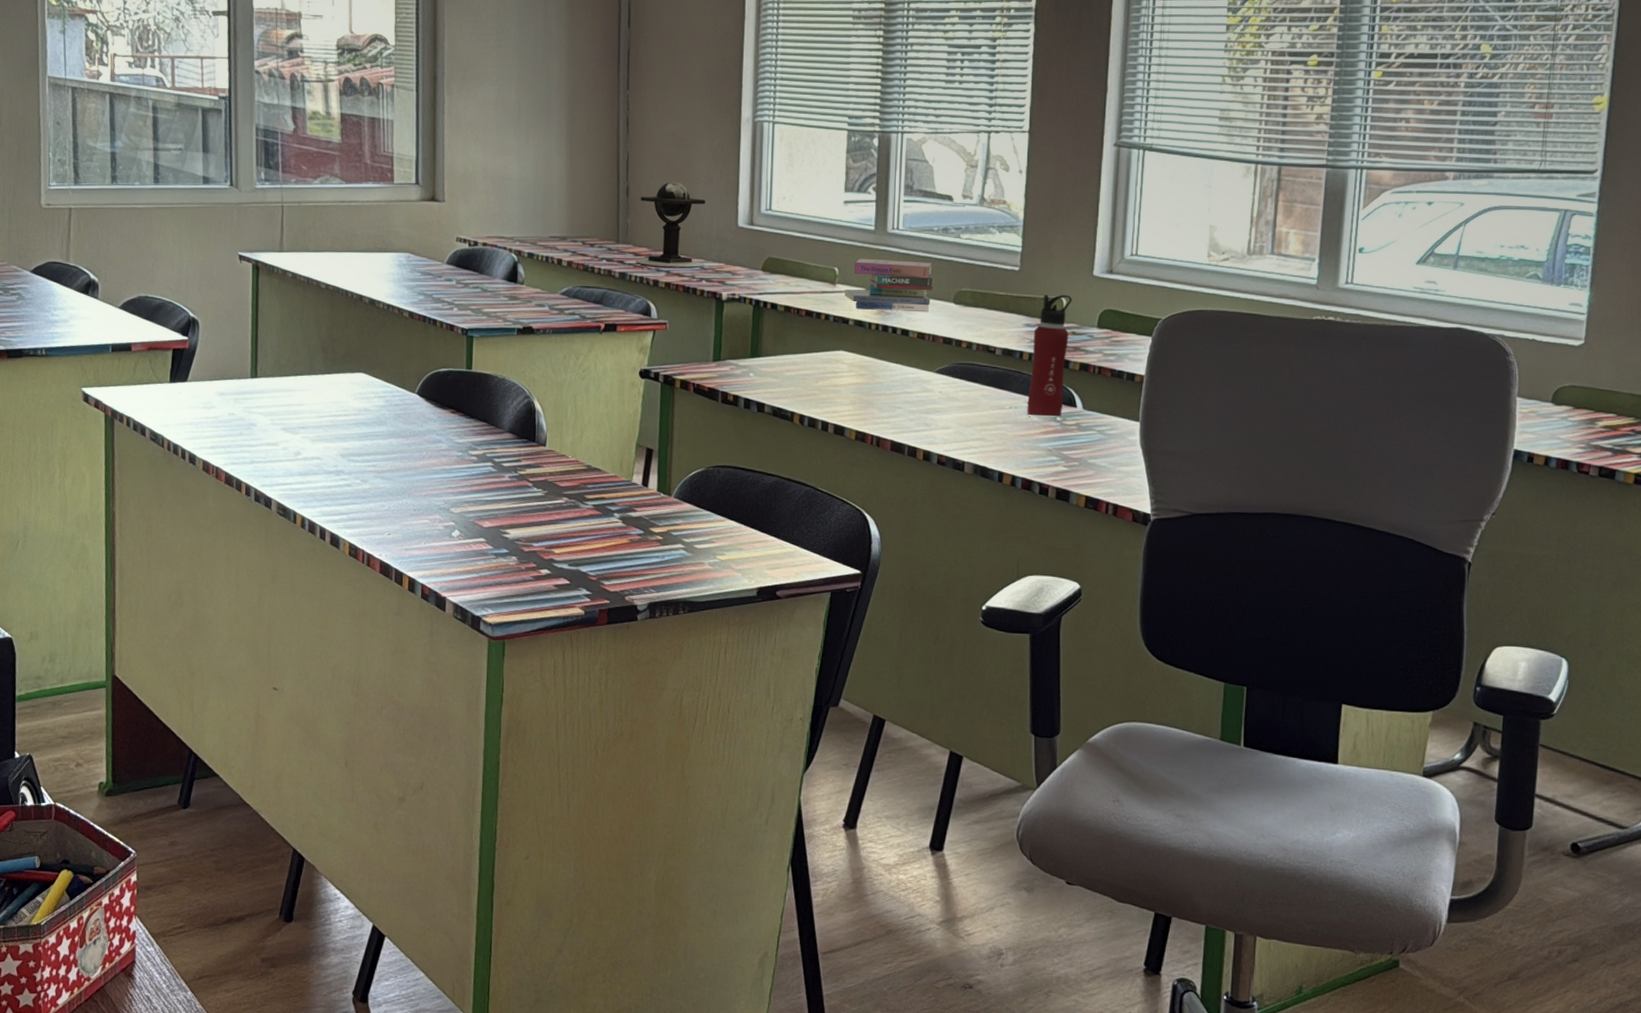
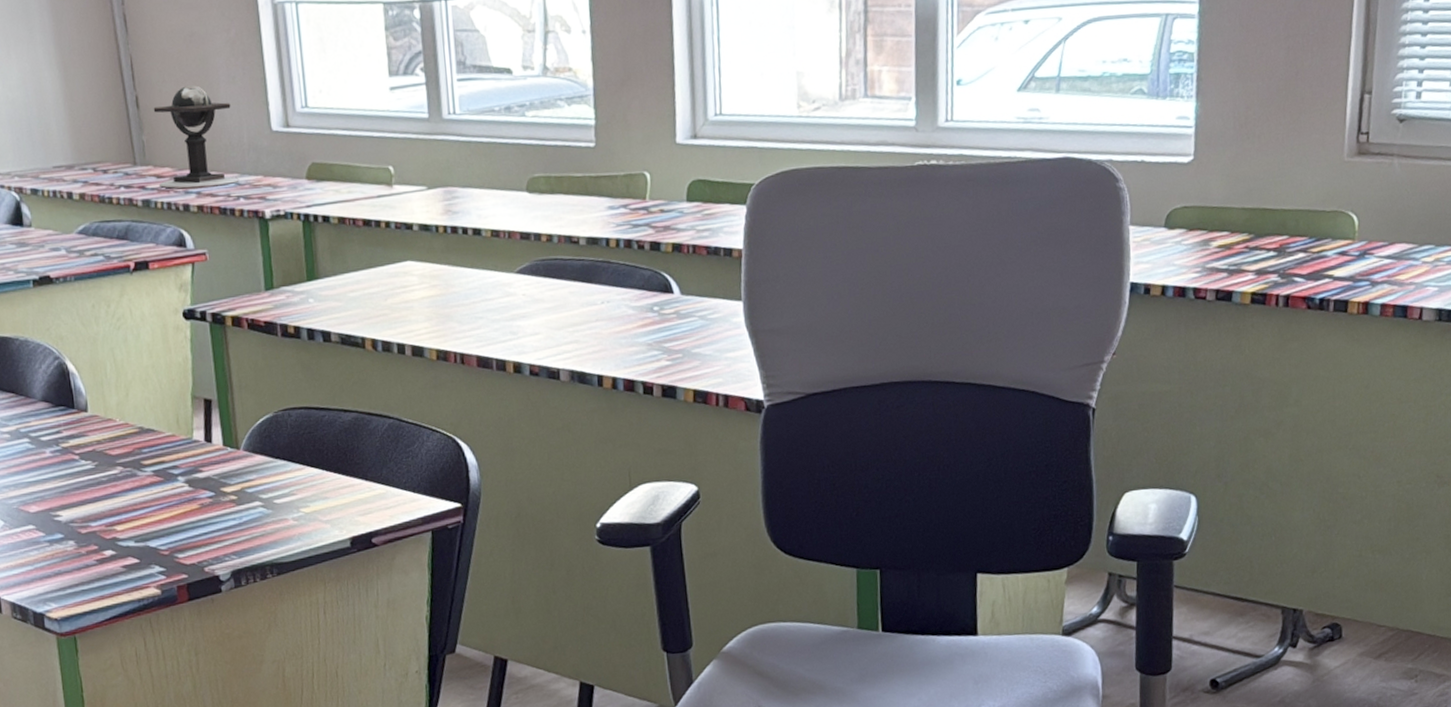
books: present [845,258,933,313] -> none [404,148,502,211]
water bottle: present [1027,294,1072,418] -> none [618,168,659,311]

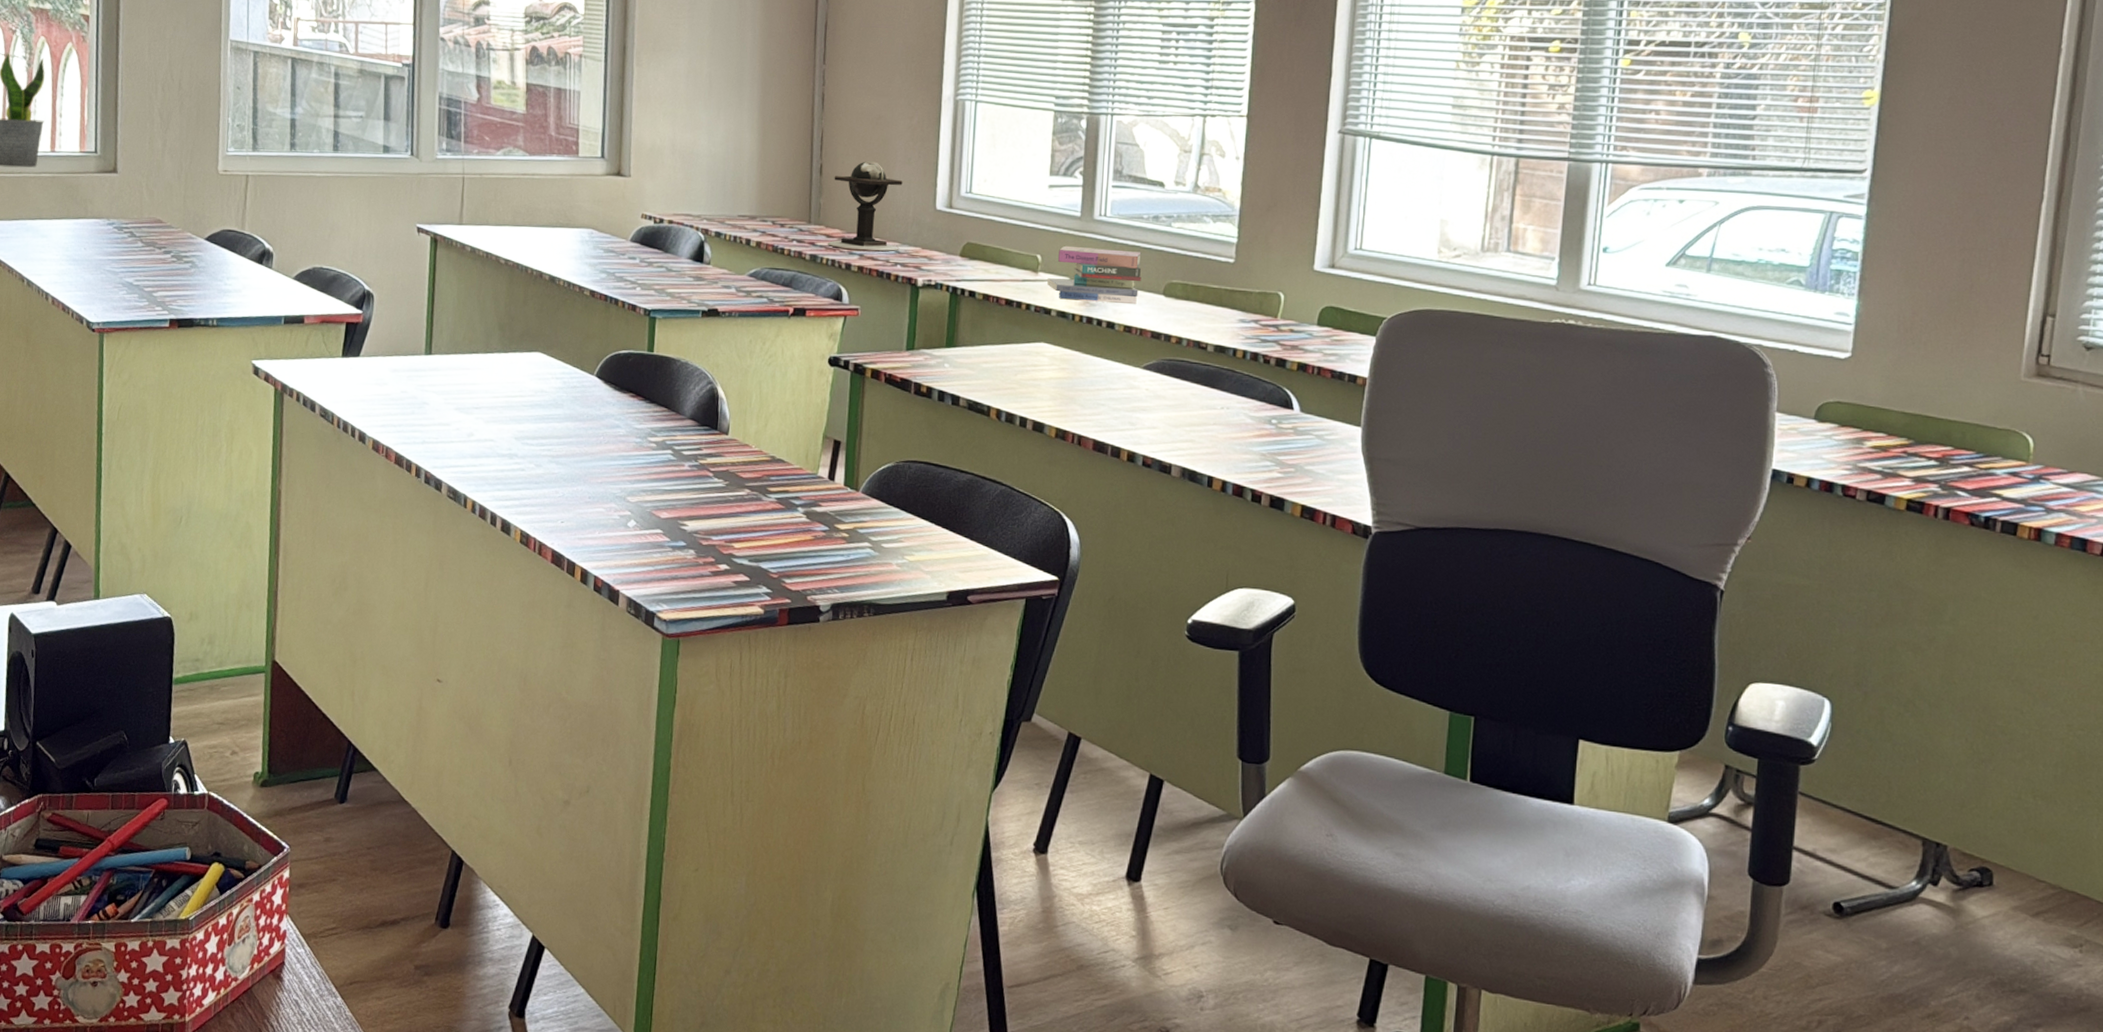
books: none [404,148,502,211] -> present [1047,245,1142,305]

